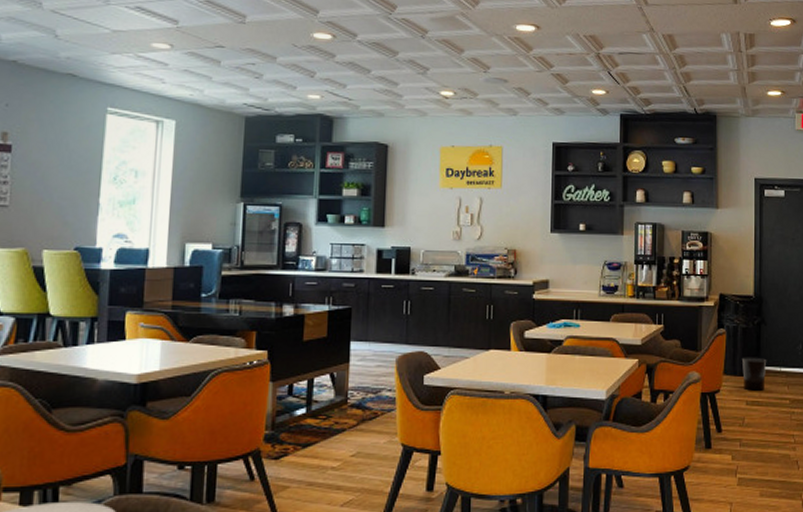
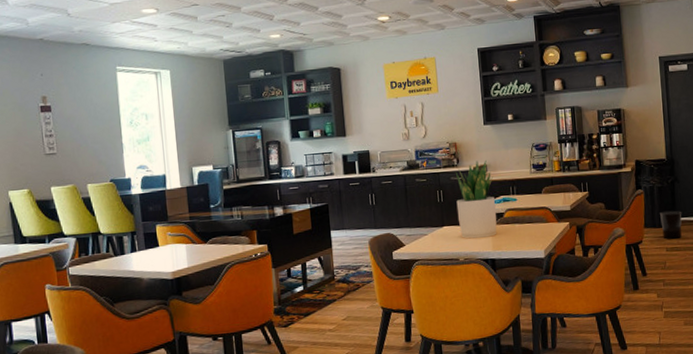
planter: none [508,274,555,368] -> present [455,160,497,239]

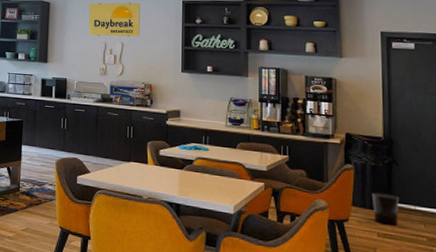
planter: present [455,160,497,239] -> none [145,104,186,182]

